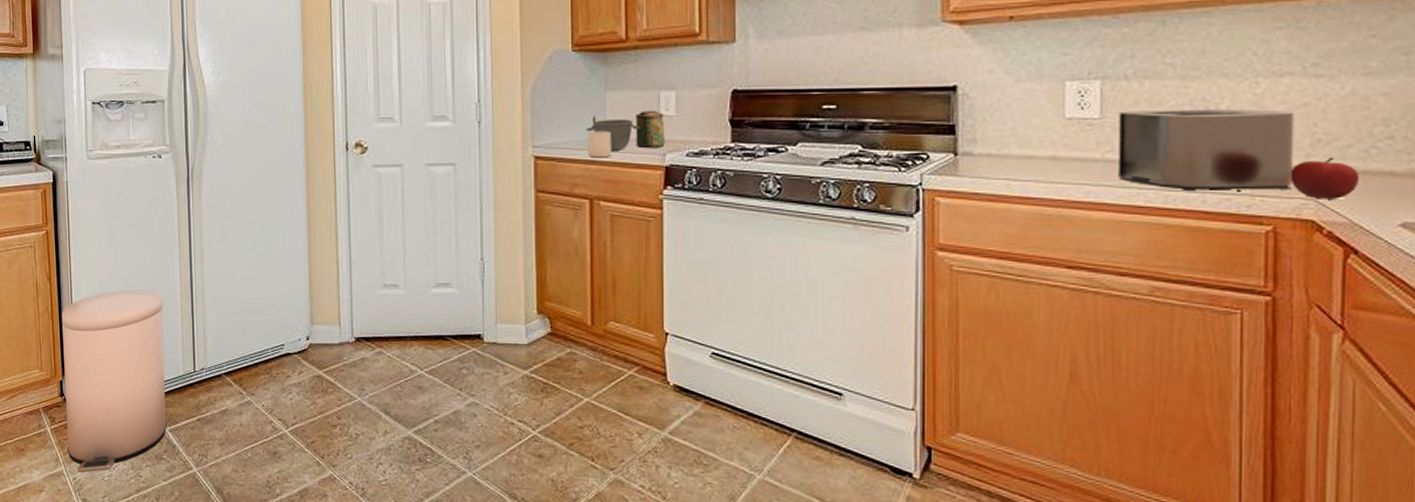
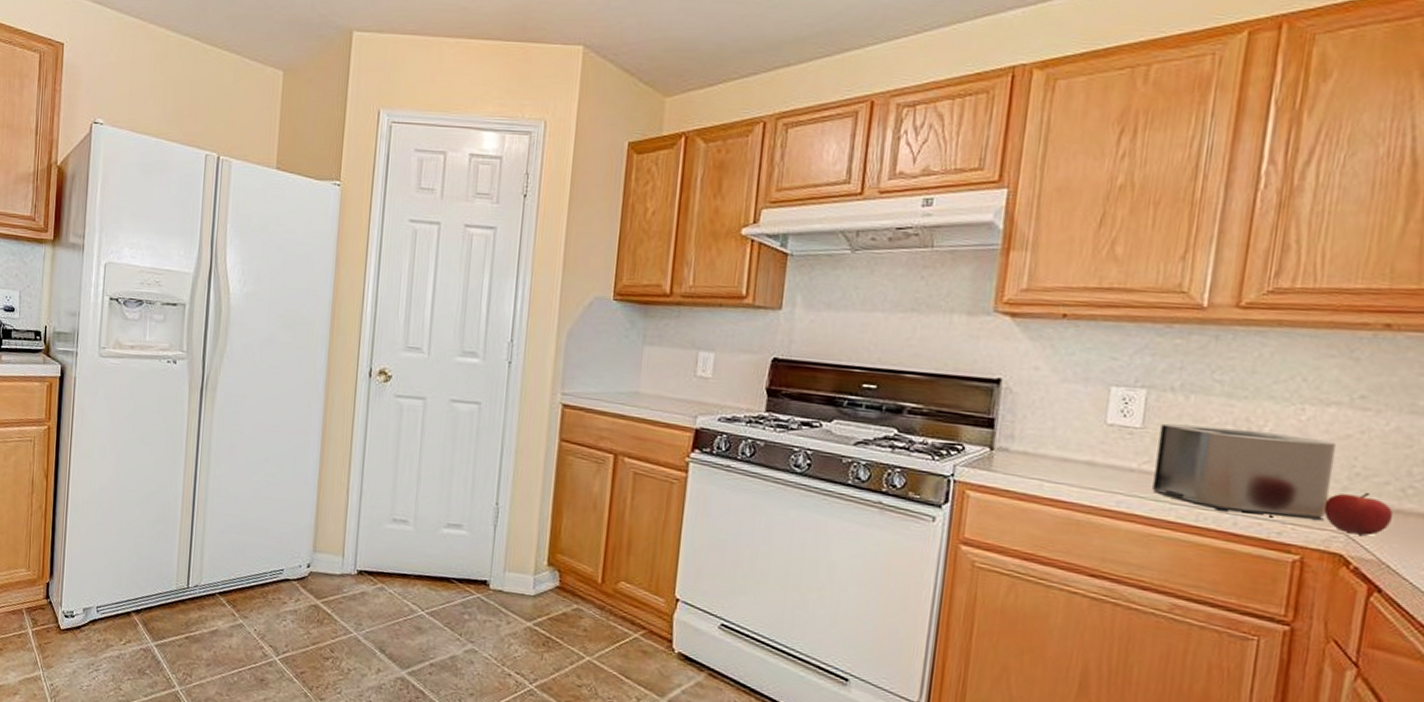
pedal bin: present [61,289,167,473] -> none [47,495,162,680]
cooking pot: present [586,115,640,150] -> none [618,369,675,408]
mug: present [586,130,612,158] -> none [617,384,644,414]
canister: present [636,110,665,149] -> none [668,369,700,409]

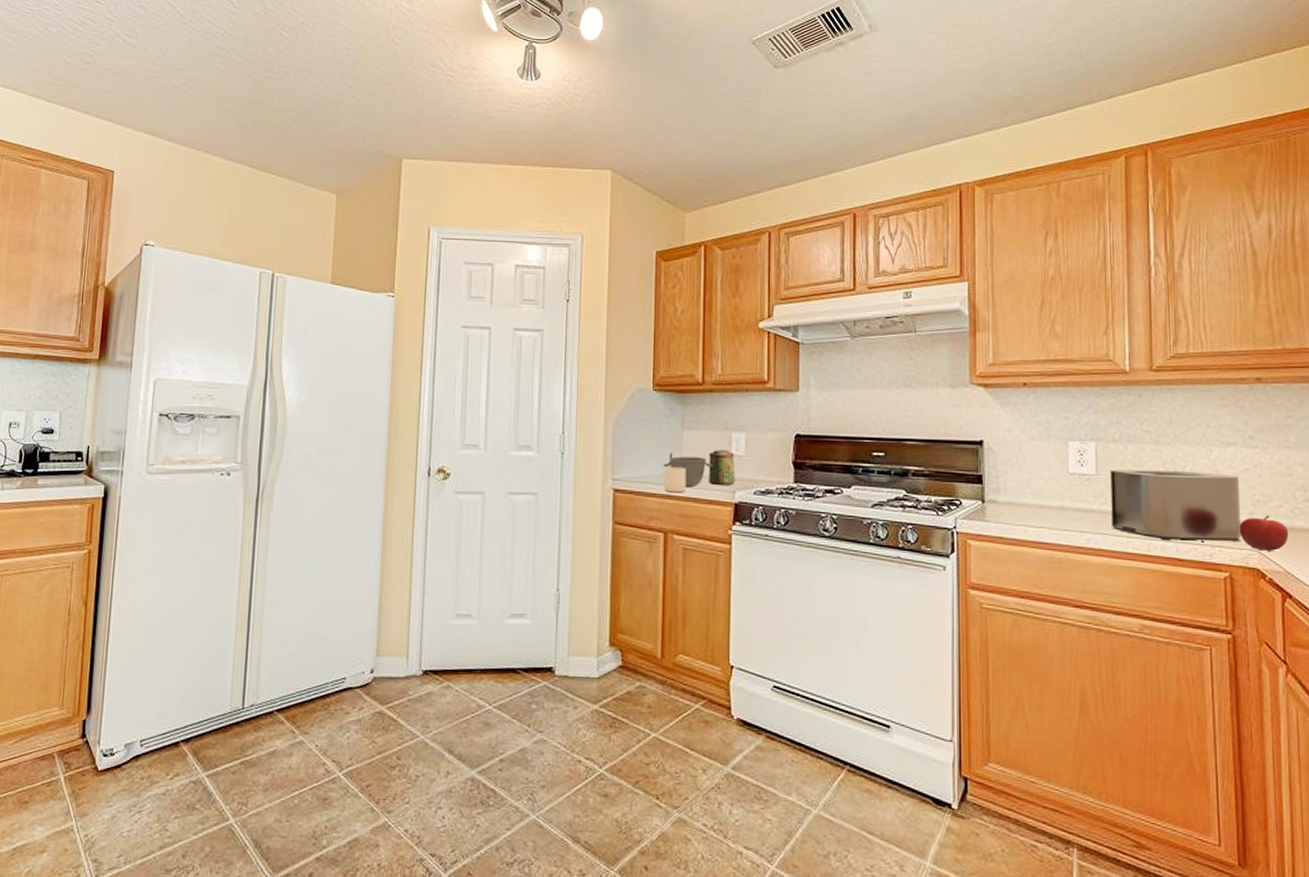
mug: none [617,384,644,414] -> present [663,466,687,493]
cooking pot: none [618,369,675,408] -> present [663,452,713,486]
canister: none [668,369,700,409] -> present [709,449,735,486]

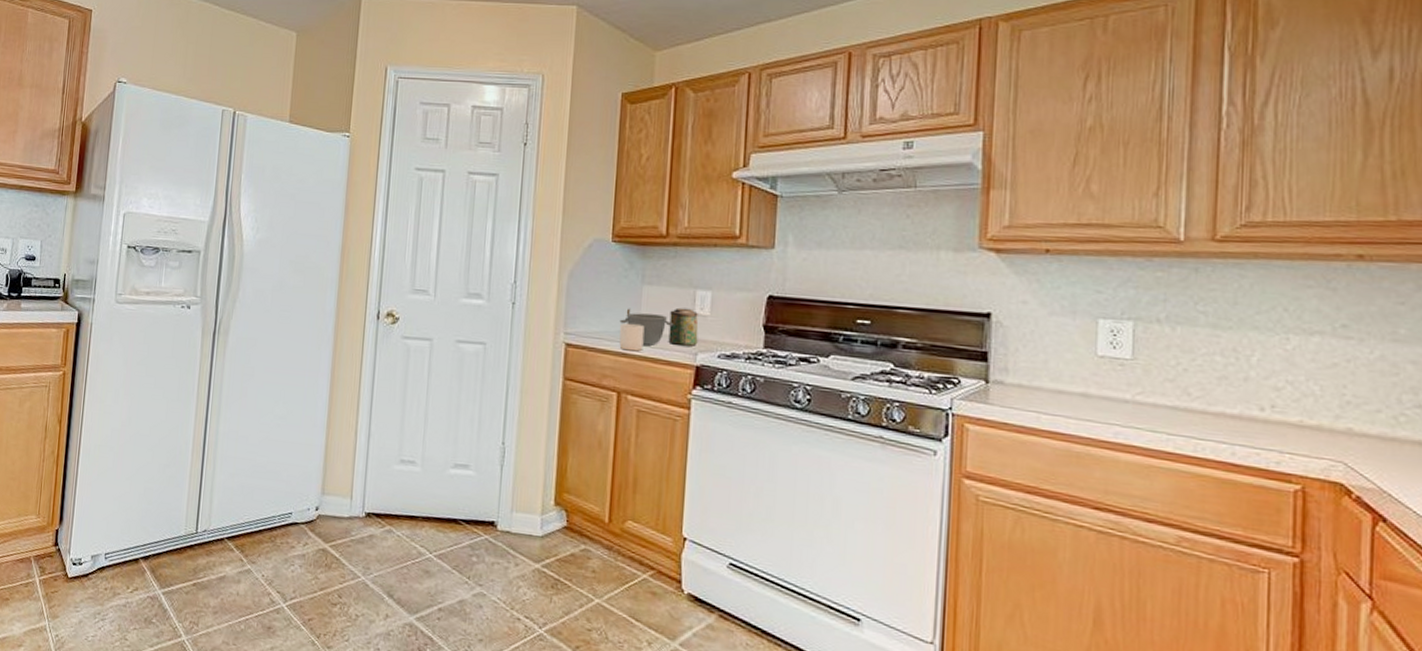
toaster: present [1110,469,1242,542] -> none [1148,354,1325,451]
fruit: present [1239,514,1289,552] -> none [1319,420,1389,465]

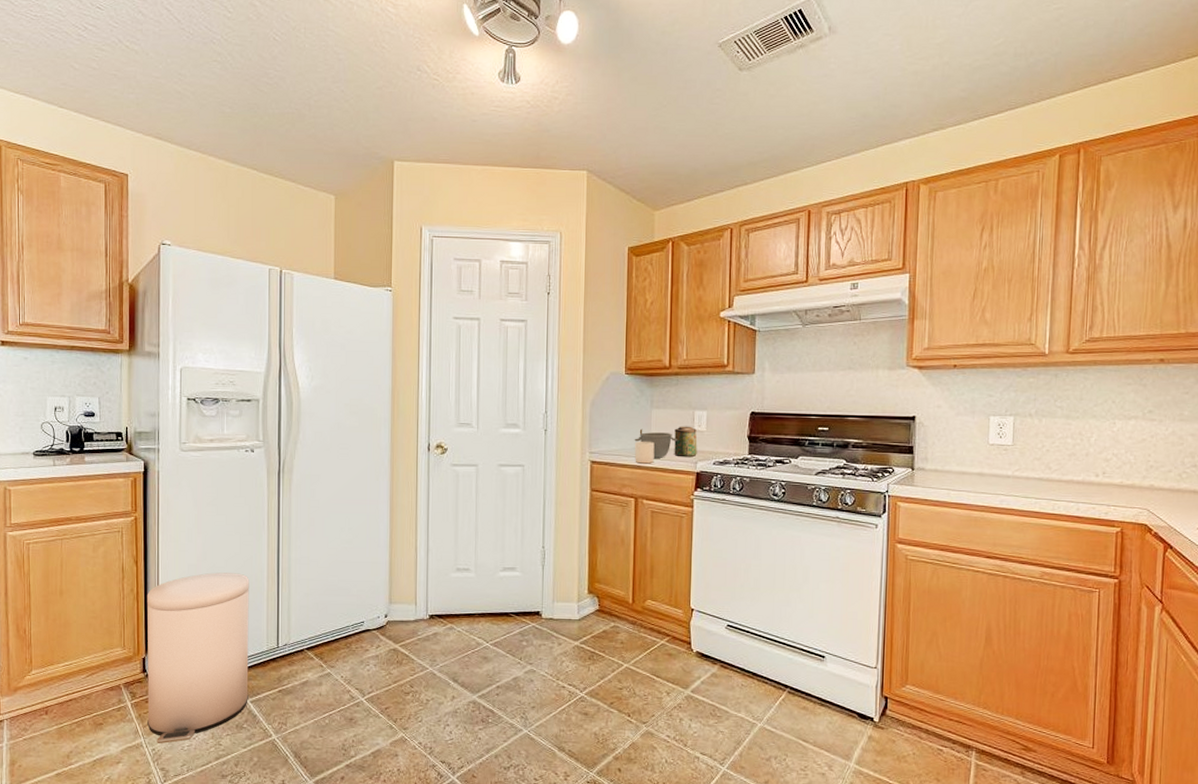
pedal bin: none [53,440,173,631] -> present [147,572,249,744]

